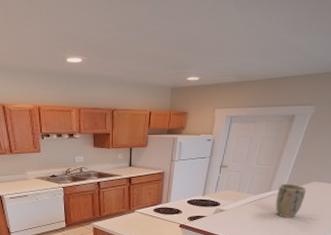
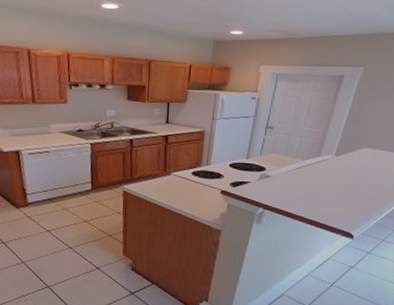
plant pot: present [275,184,306,218] -> none [325,149,358,187]

